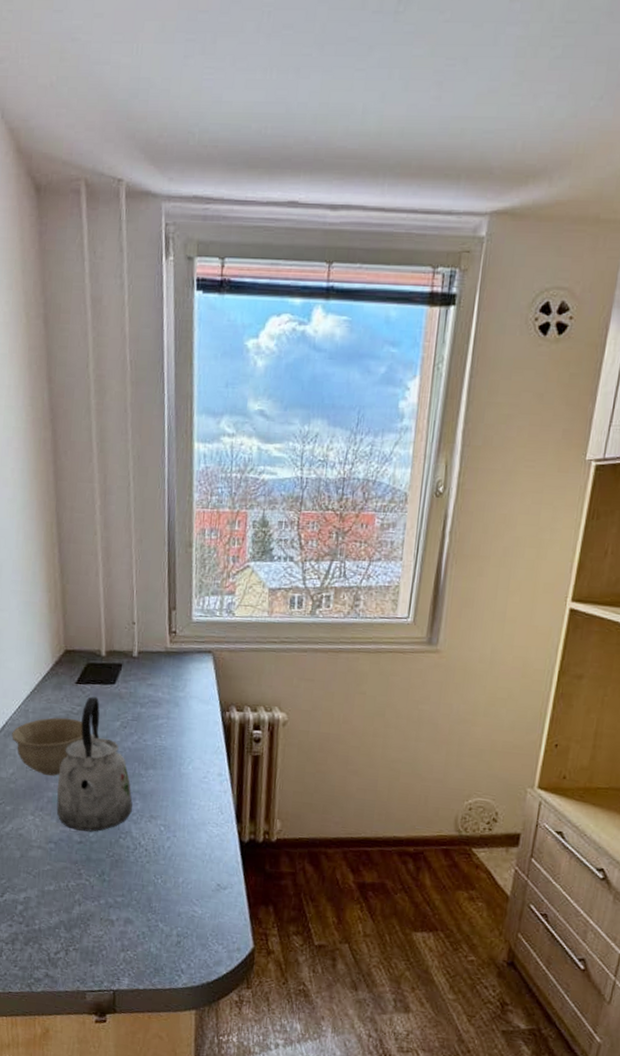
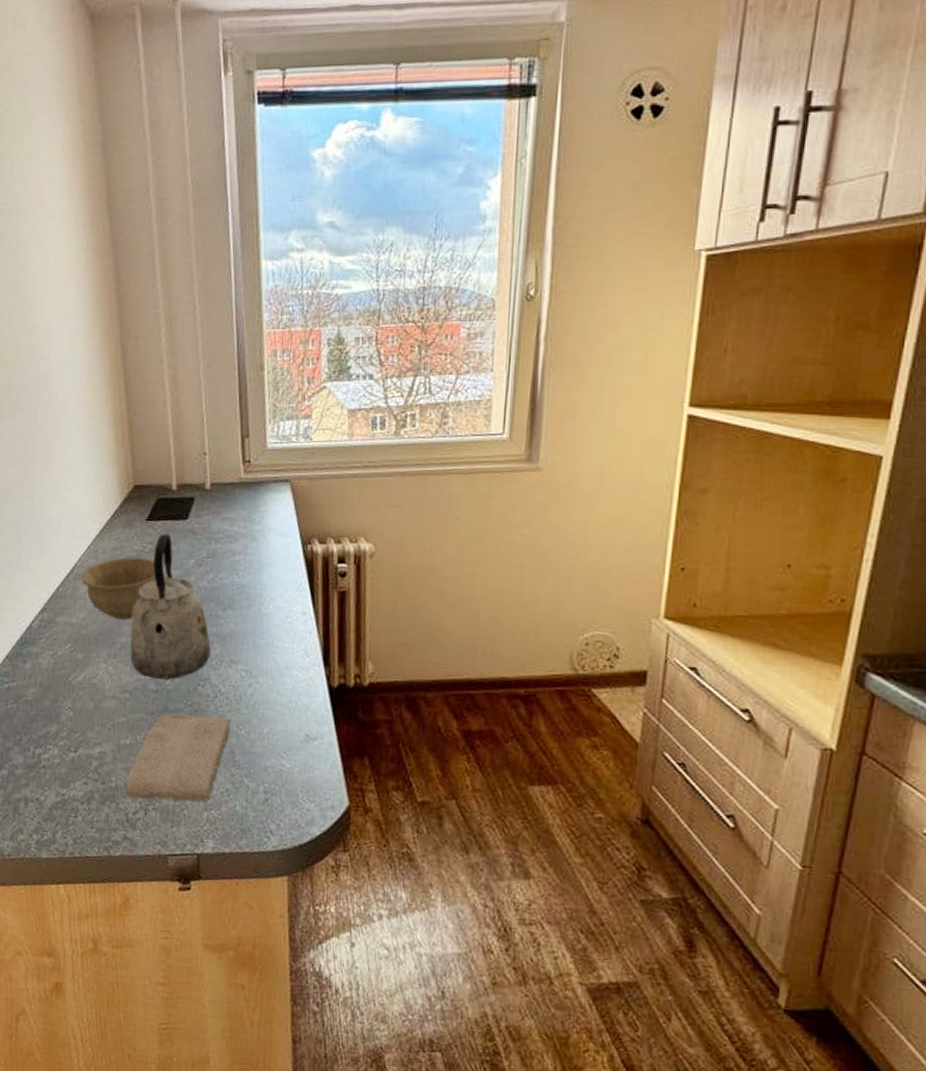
washcloth: none [47,863,149,944] -> present [125,713,231,803]

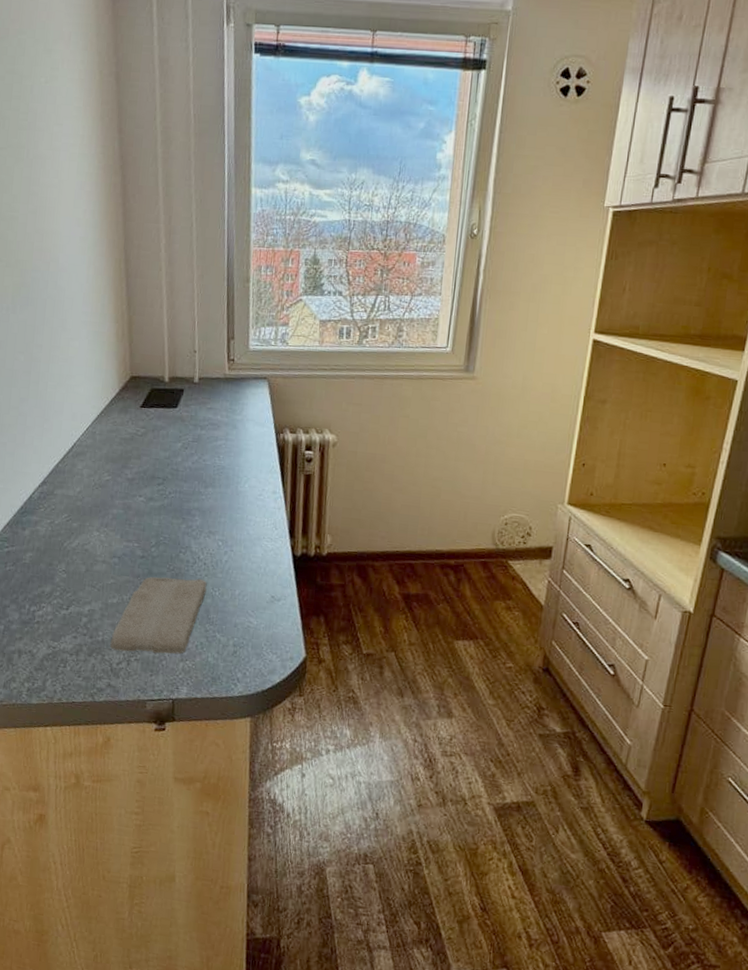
bowl: present [81,557,156,620] -> none [79,439,147,494]
kettle: present [130,534,211,680] -> none [120,419,193,547]

